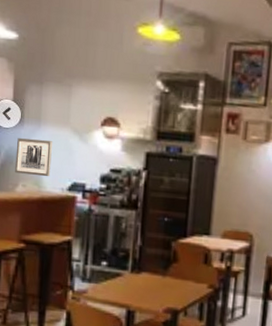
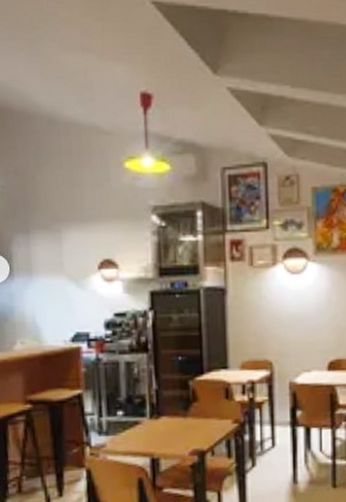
wall art: present [15,138,53,177] -> none [9,292,50,331]

